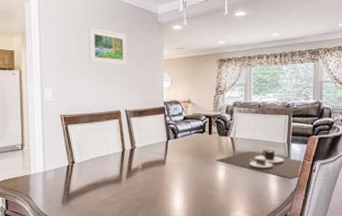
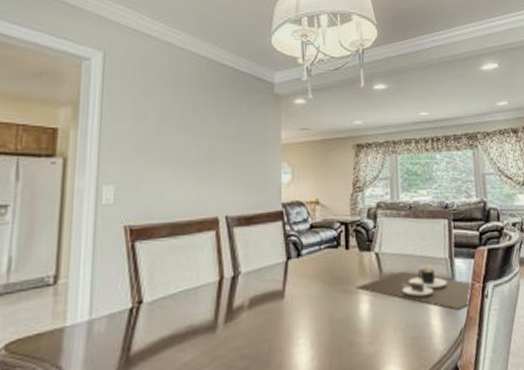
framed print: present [88,27,128,66] -> none [174,97,231,153]

